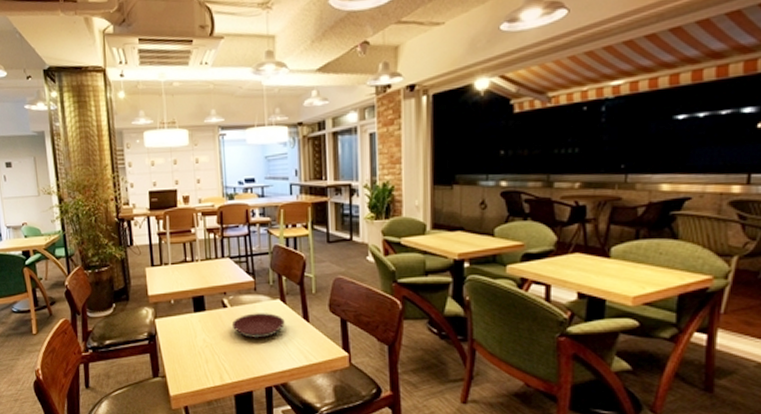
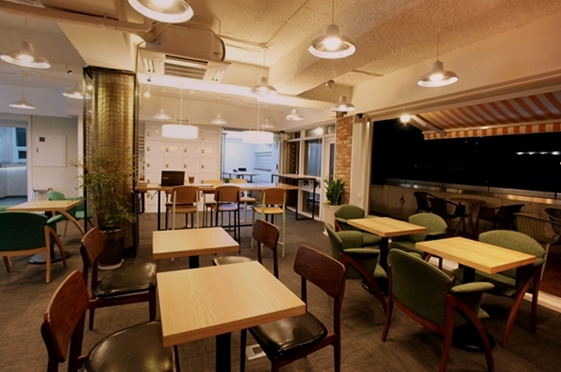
plate: present [231,313,285,338] -> none [219,271,260,290]

